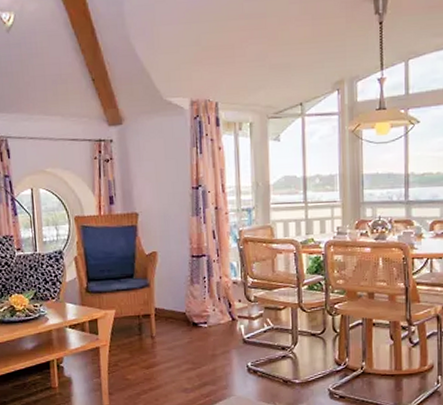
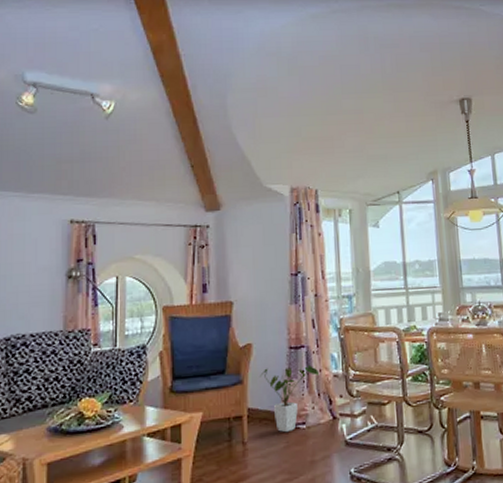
house plant: none [165,272,220,330] -> present [260,364,320,433]

